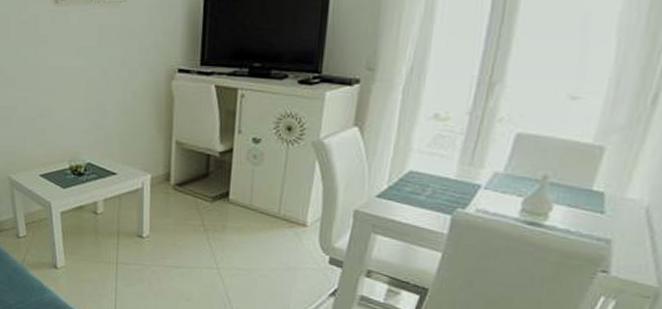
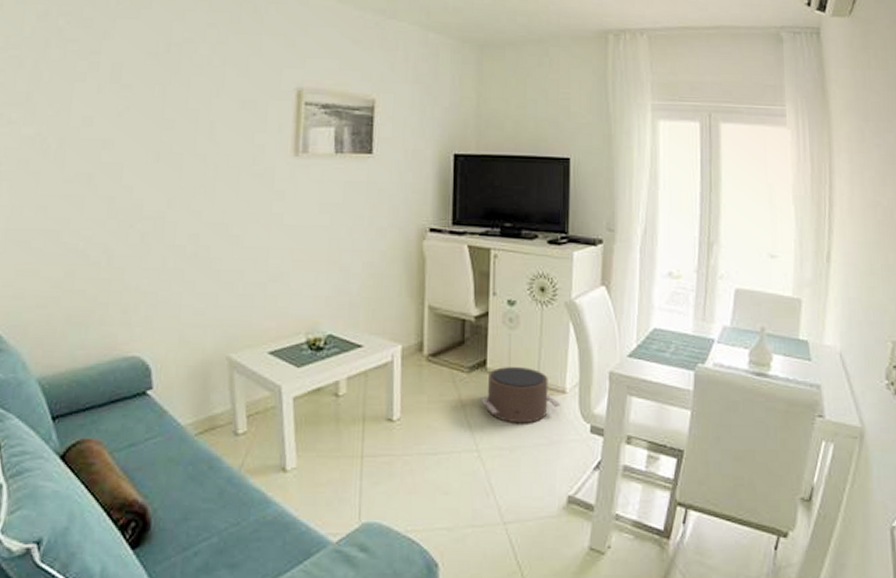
pouf: none [222,199,301,250] -> present [481,367,561,424]

